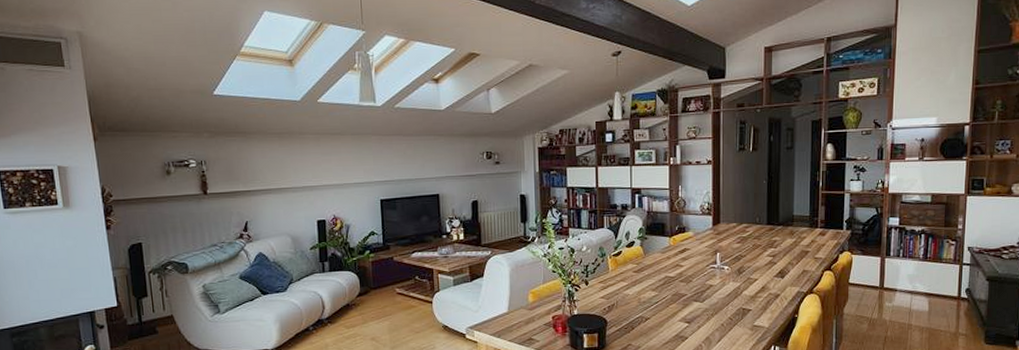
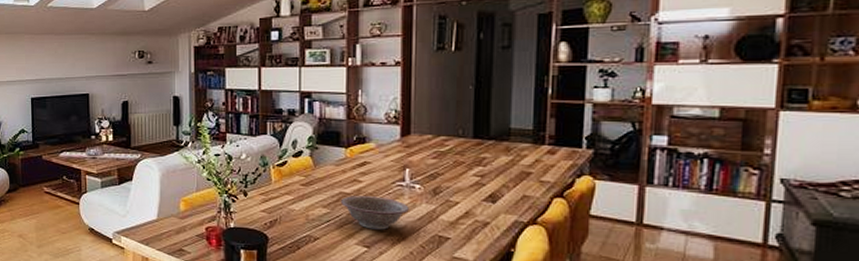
decorative bowl: none [666,278,720,307] -> present [340,196,409,230]

